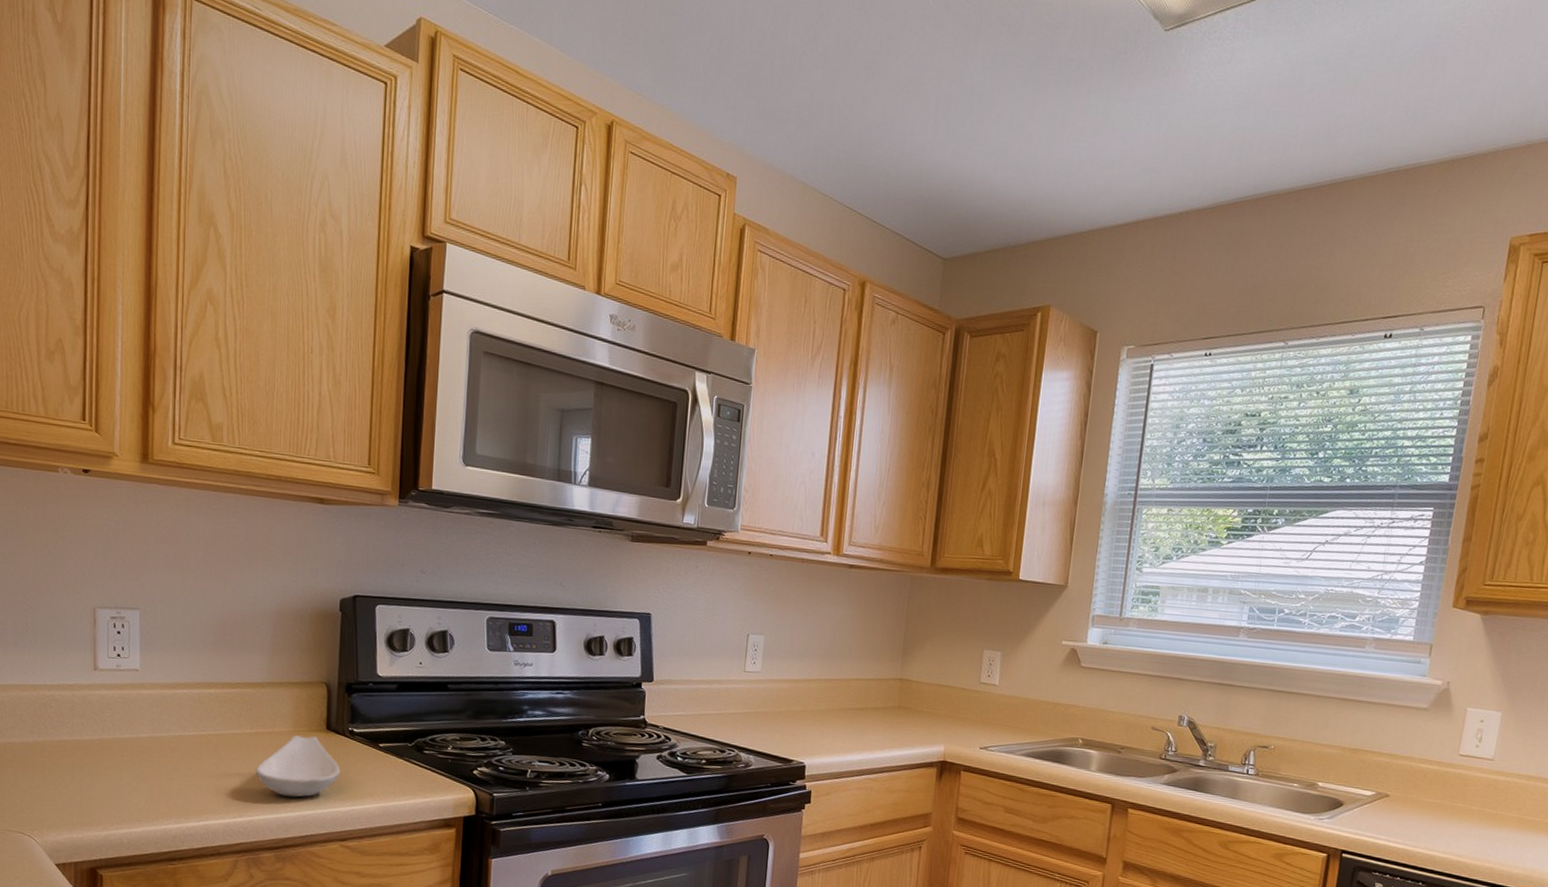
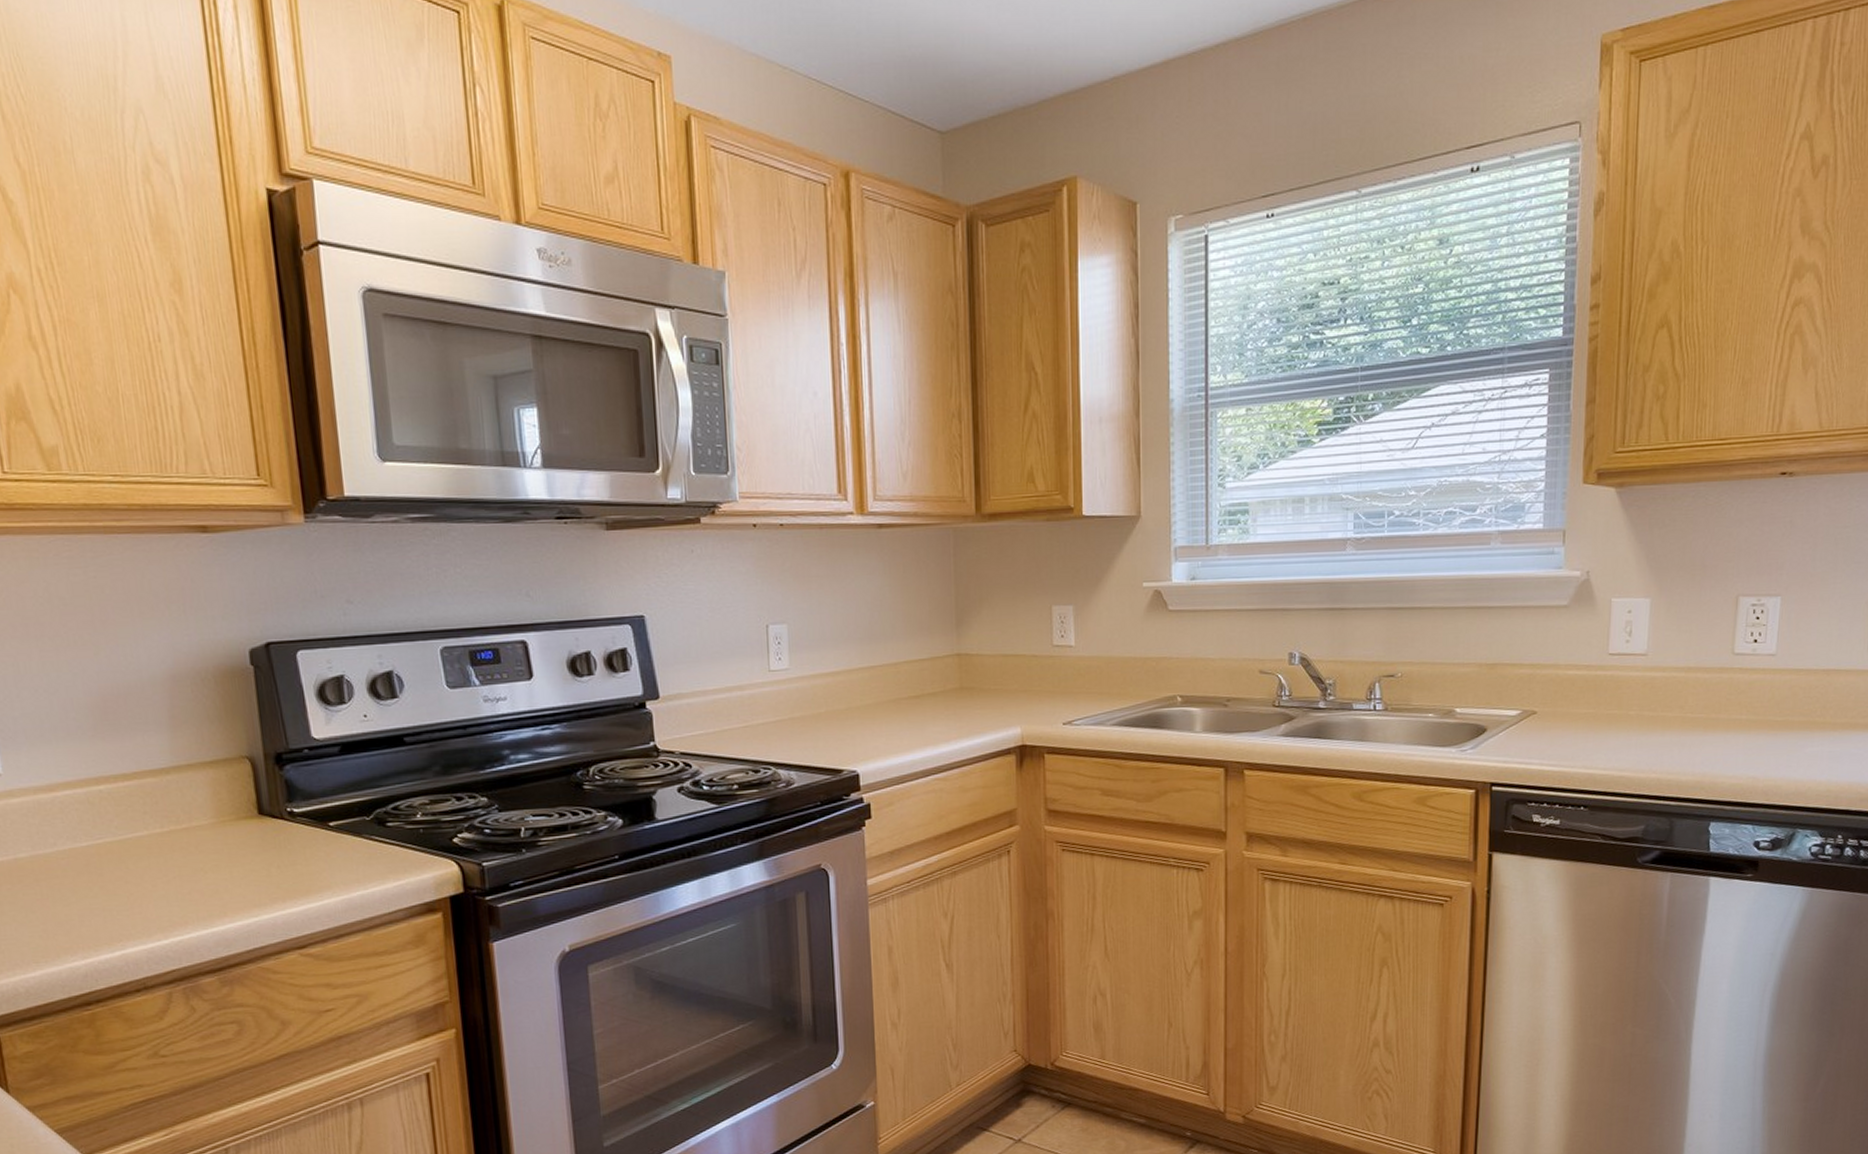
spoon rest: present [256,735,341,797] -> none [176,825,285,905]

